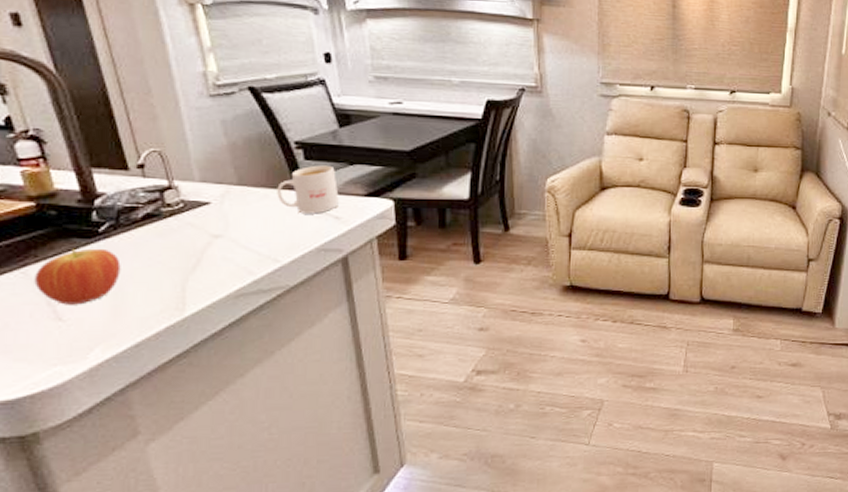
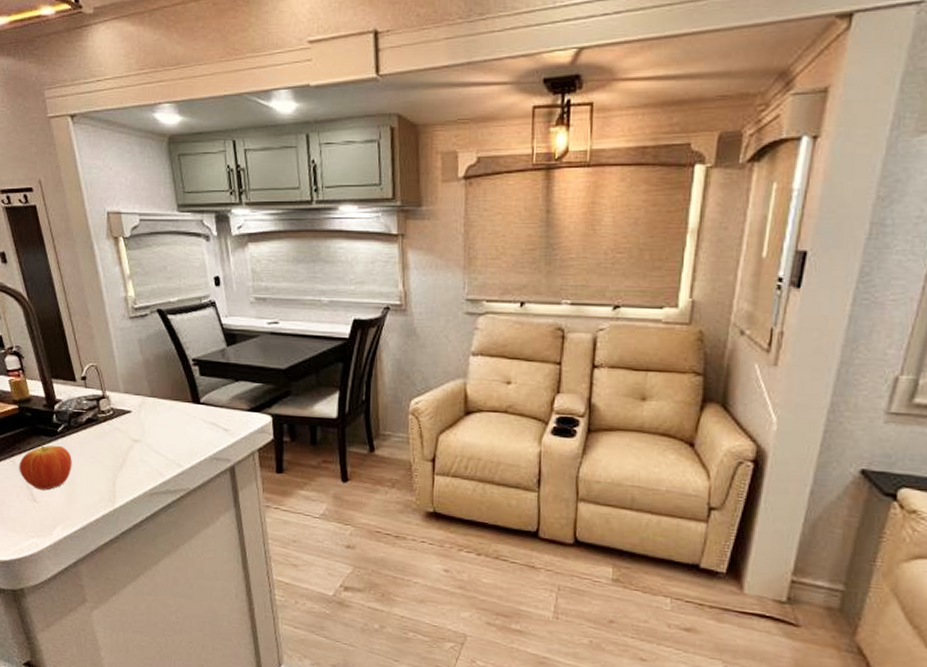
mug: present [277,165,340,214] -> none [179,381,228,426]

